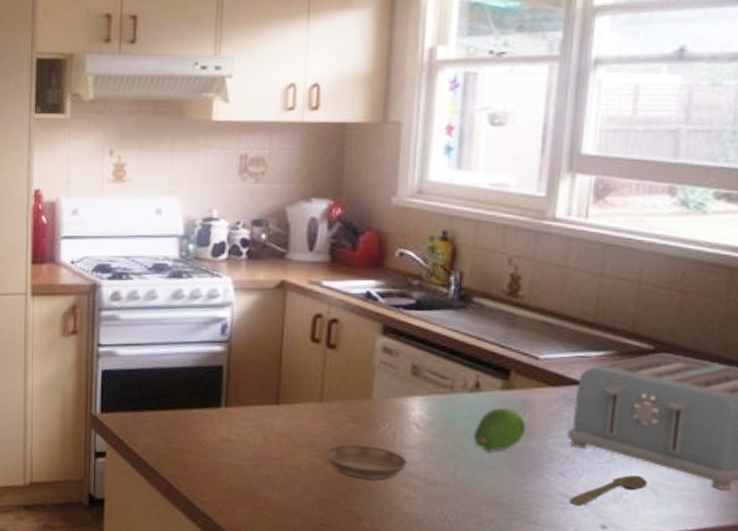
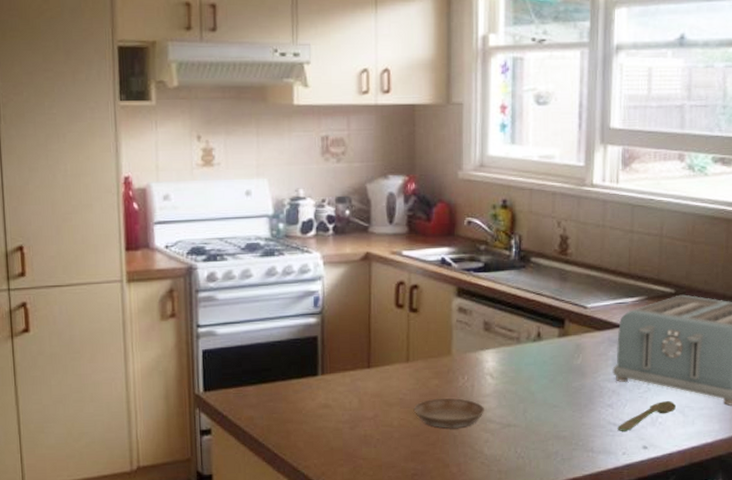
fruit: present [473,407,527,451] -> none [538,352,580,392]

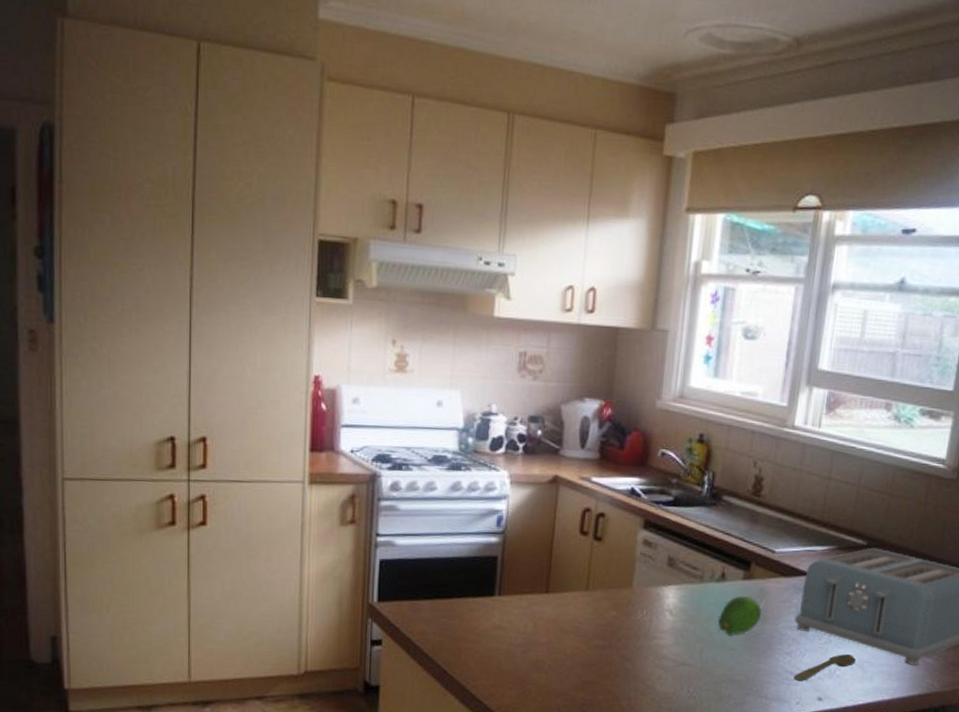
saucer: present [413,398,485,429] -> none [588,630,661,663]
fruit: none [538,352,580,392] -> present [717,595,762,635]

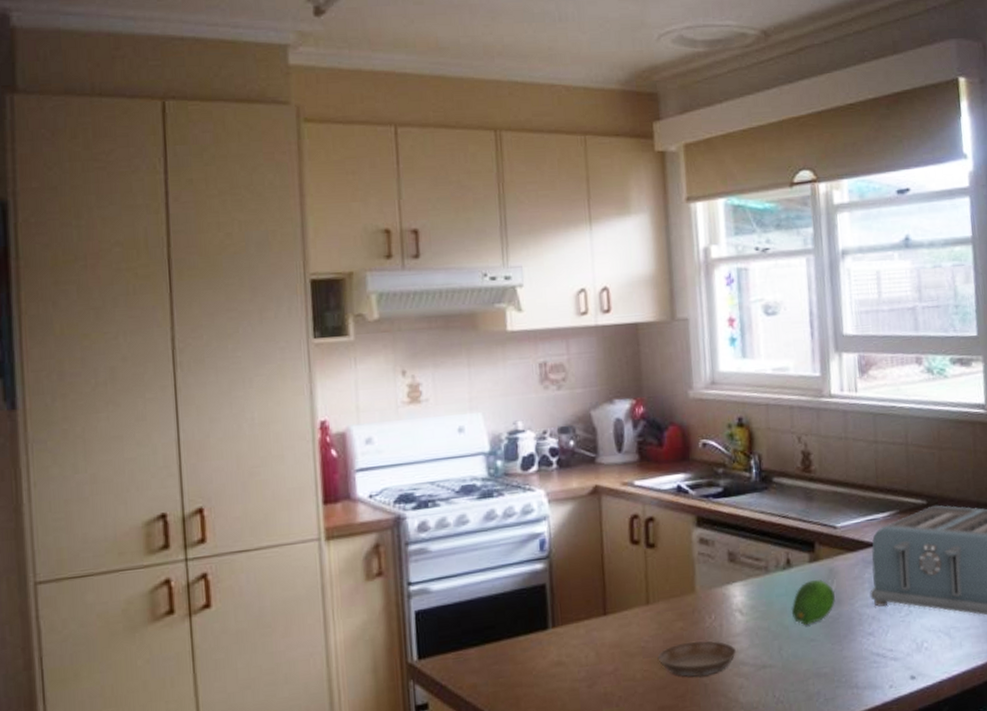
saucer: none [588,630,661,663] -> present [657,640,737,678]
spoon: present [793,654,856,681] -> none [881,623,941,662]

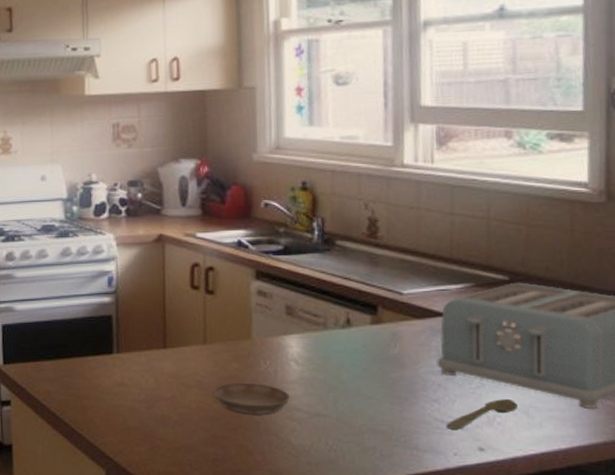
fruit: present [791,579,835,625] -> none [349,341,398,382]
spoon: none [881,623,941,662] -> present [446,399,517,430]

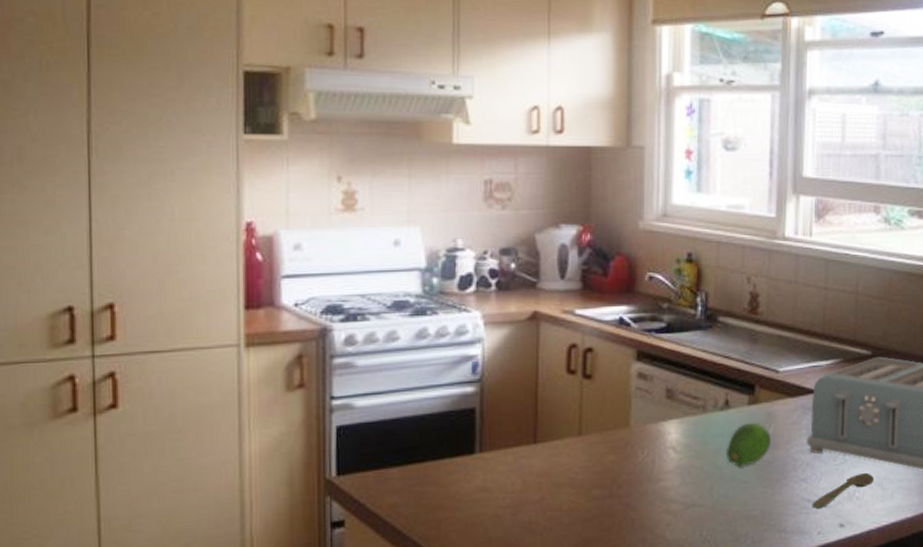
saucer: present [212,382,291,415] -> none [586,476,668,512]
fruit: none [349,341,398,382] -> present [725,422,772,466]

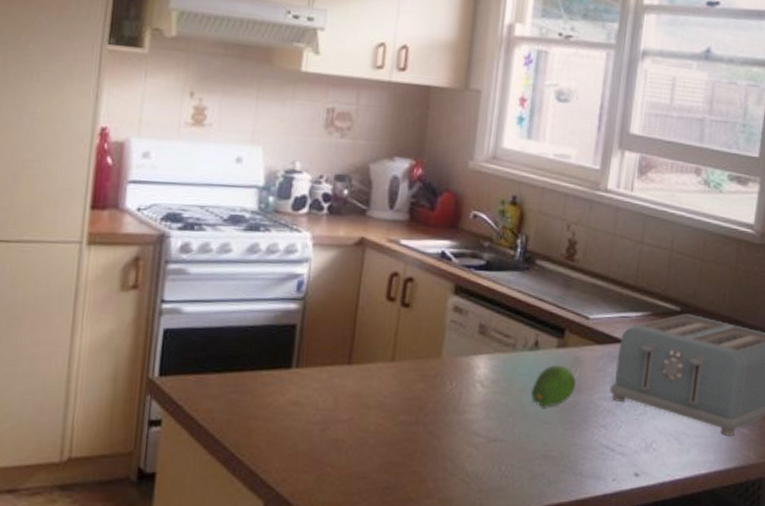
spoon: present [812,473,874,508] -> none [609,426,672,455]

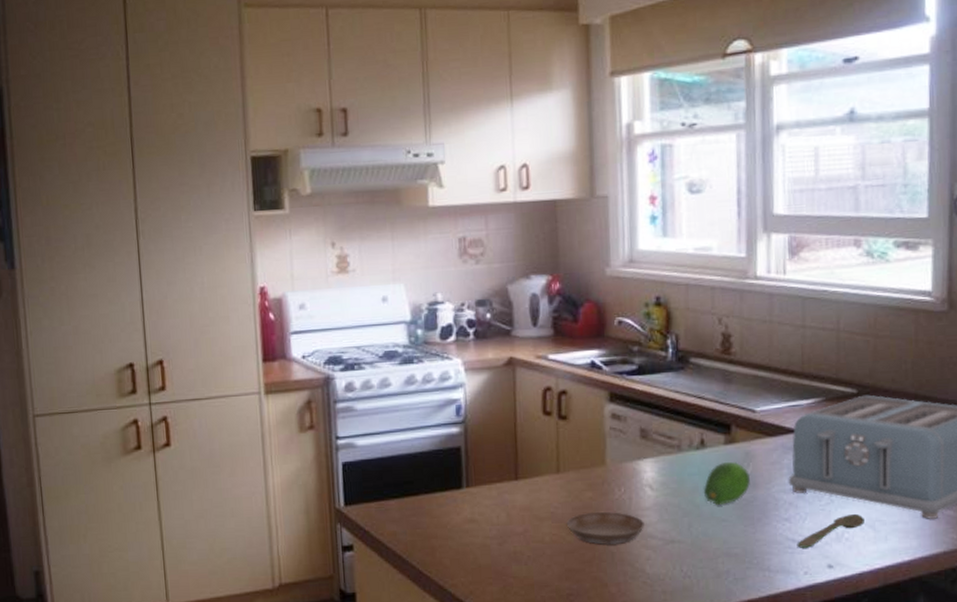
saucer: none [393,404,472,440] -> present [566,511,646,546]
spoon: none [609,426,672,455] -> present [797,514,864,548]

